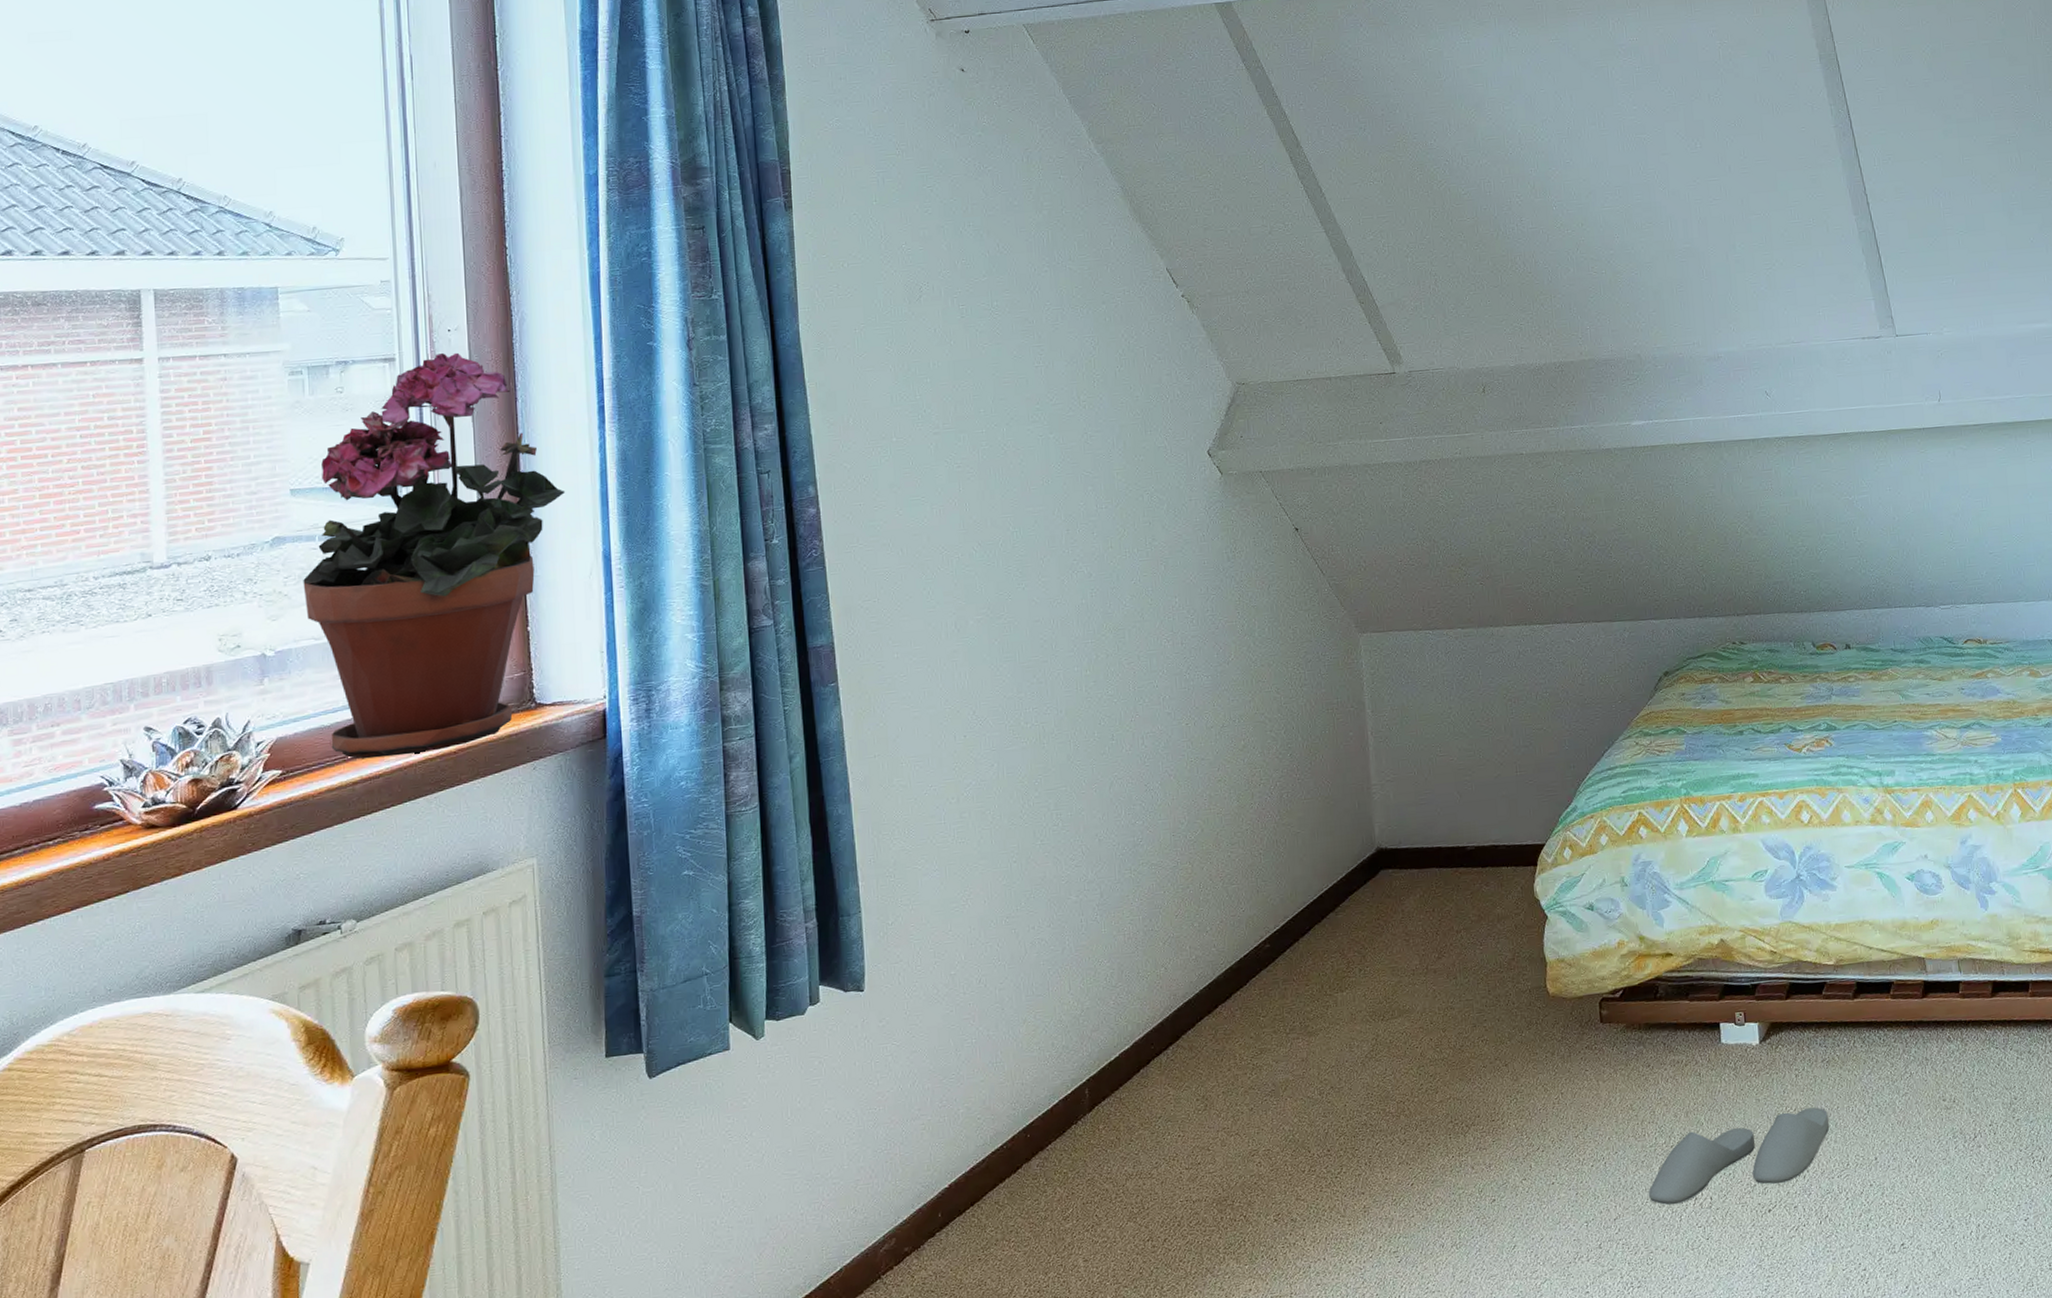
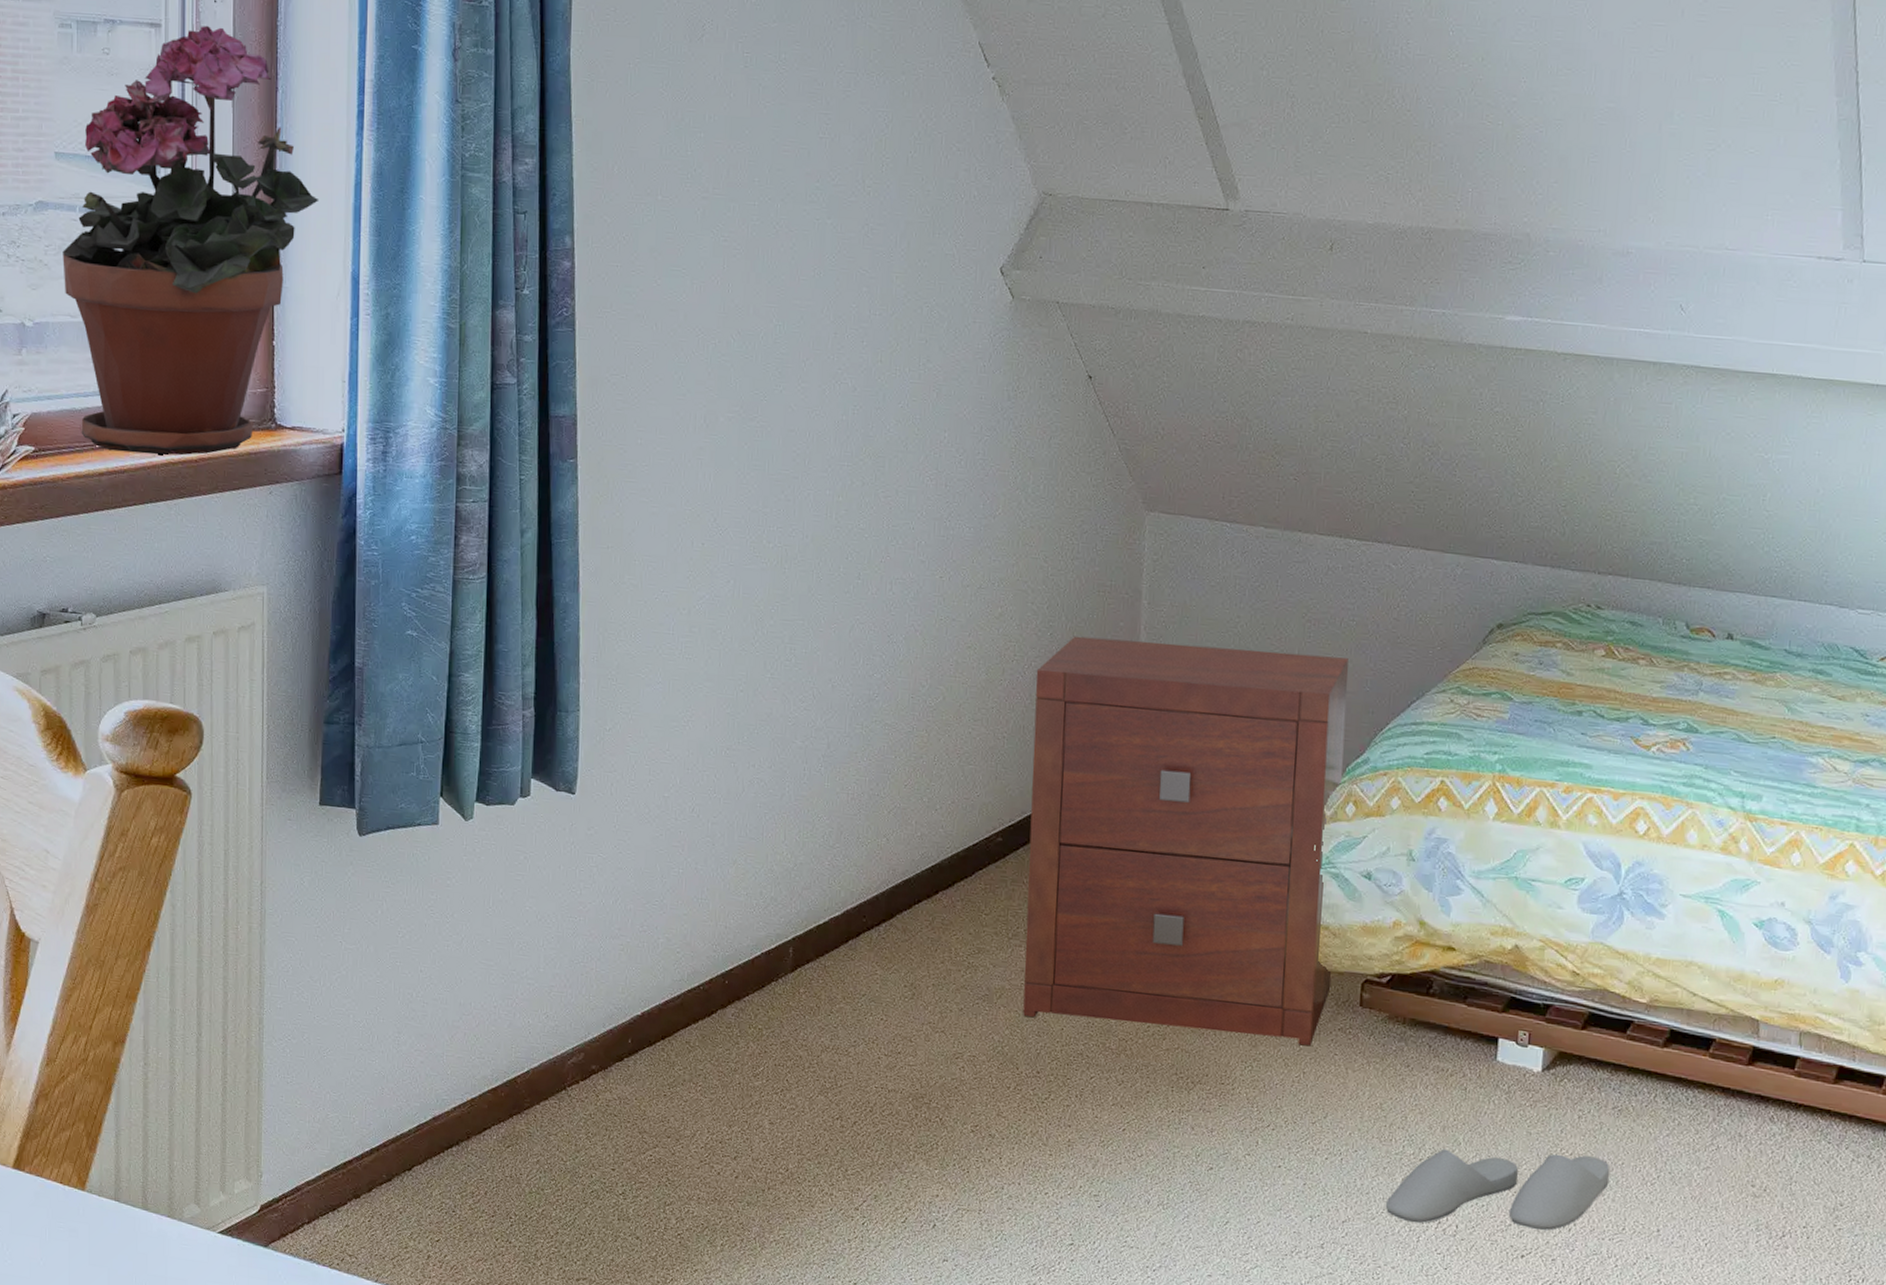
nightstand: none [1281,725,1574,1102] -> present [1023,636,1349,1047]

